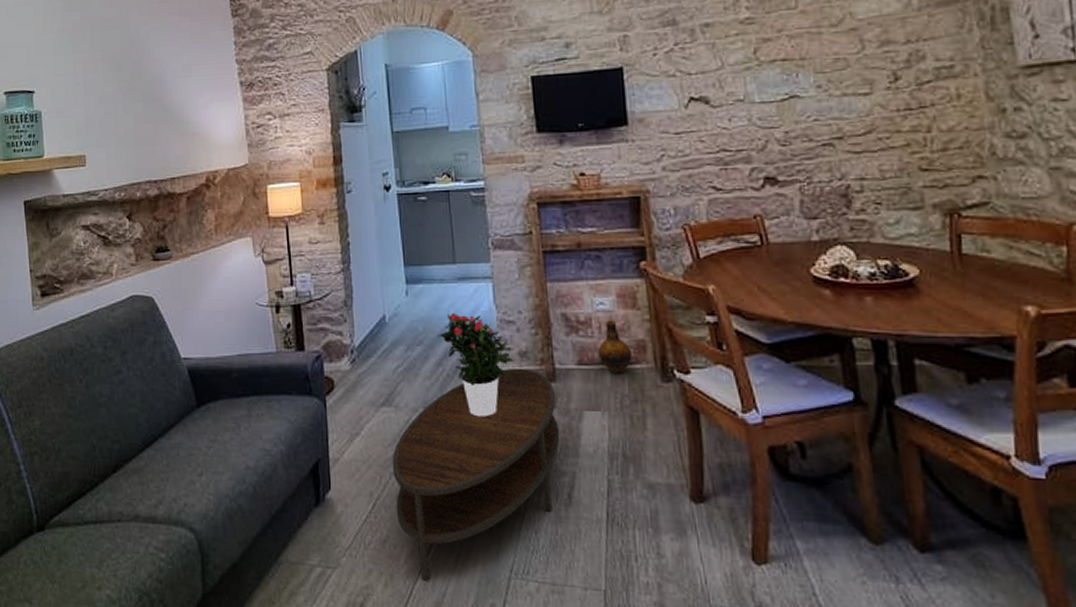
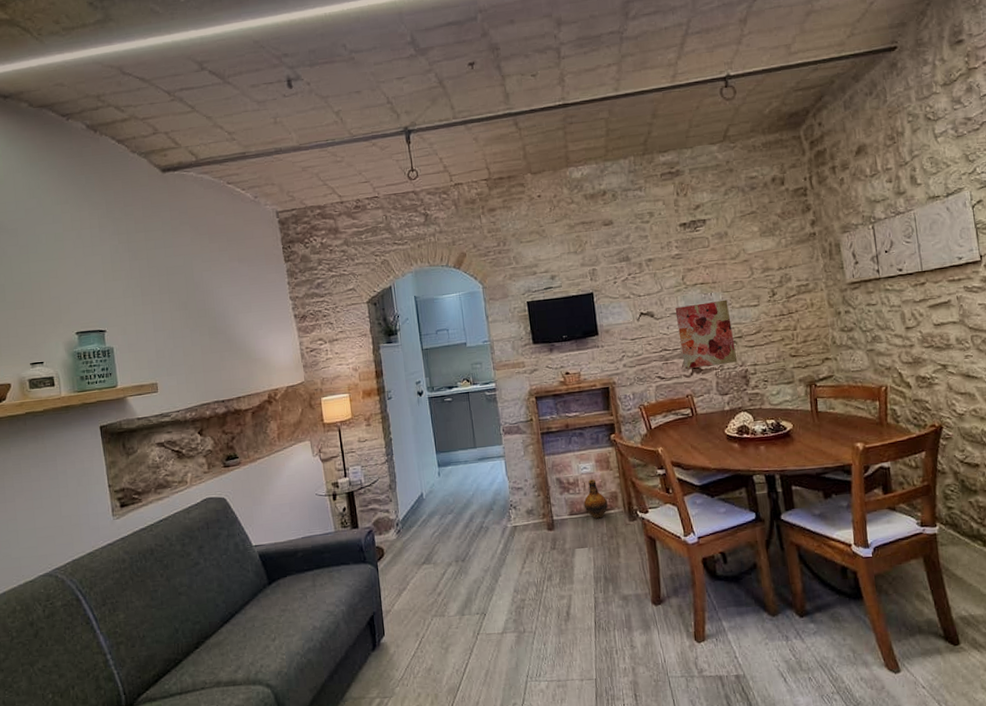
coffee table: present [392,367,560,582] -> none [432,522,559,696]
potted flower: present [437,312,515,417] -> none [464,485,524,563]
wall art: none [741,84,835,178] -> present [675,299,738,369]

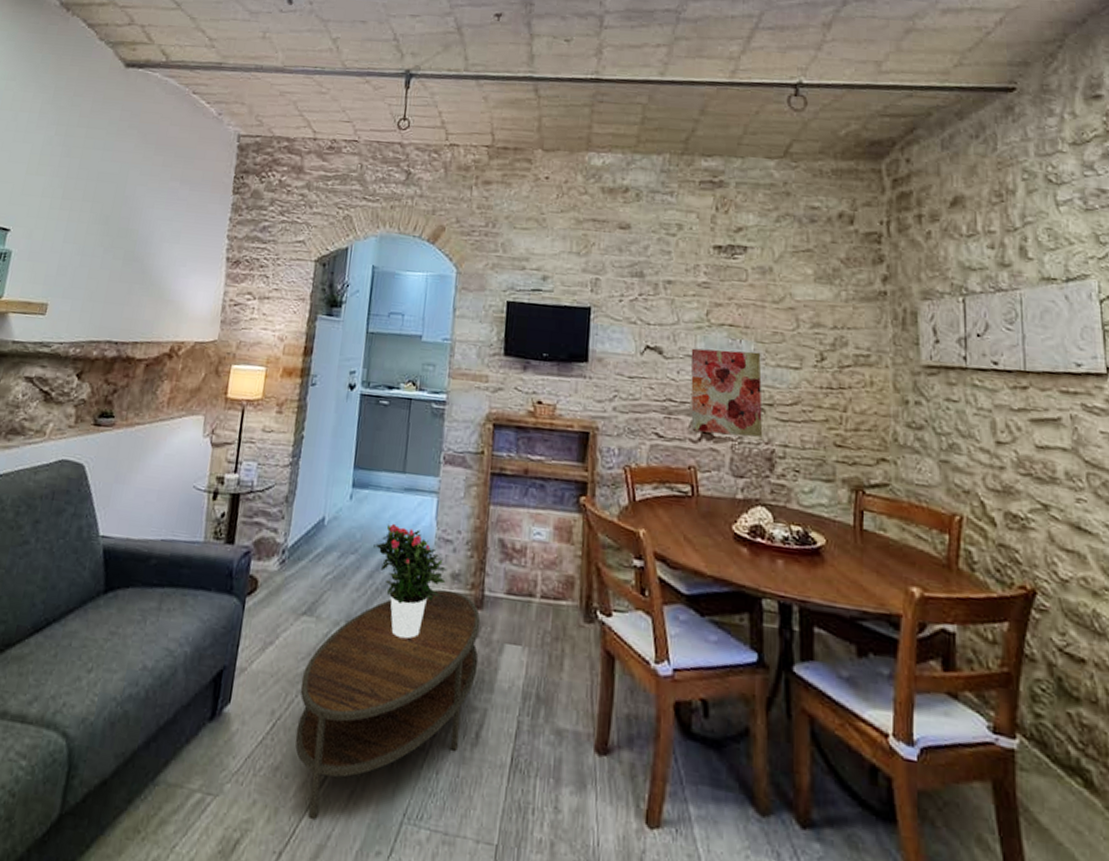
coffee table: none [432,522,559,696] -> present [295,589,481,821]
potted flower: none [464,485,524,563] -> present [373,523,447,639]
ceramic jug: present [583,479,608,520] -> none [527,551,560,611]

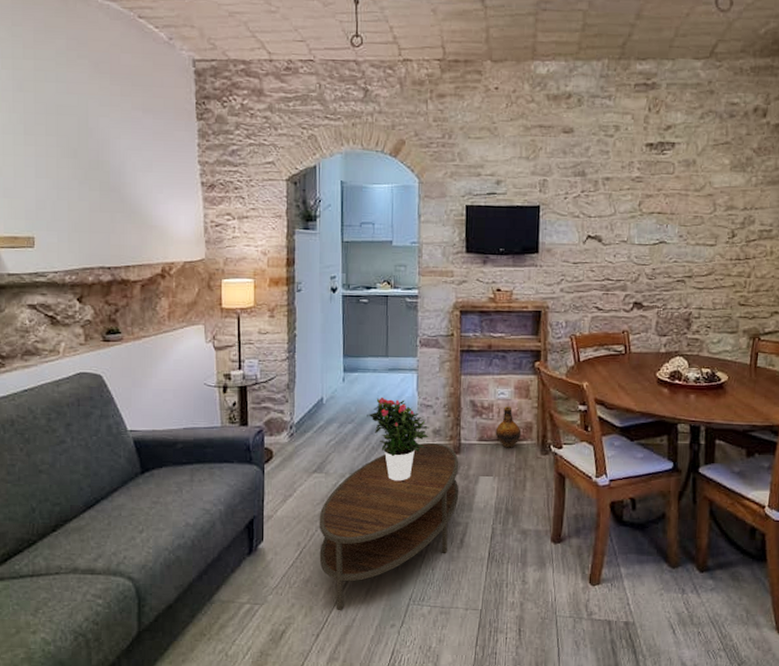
ceramic jug: none [527,551,560,611] -> present [495,406,521,449]
wall art: present [690,348,763,437] -> none [625,234,683,304]

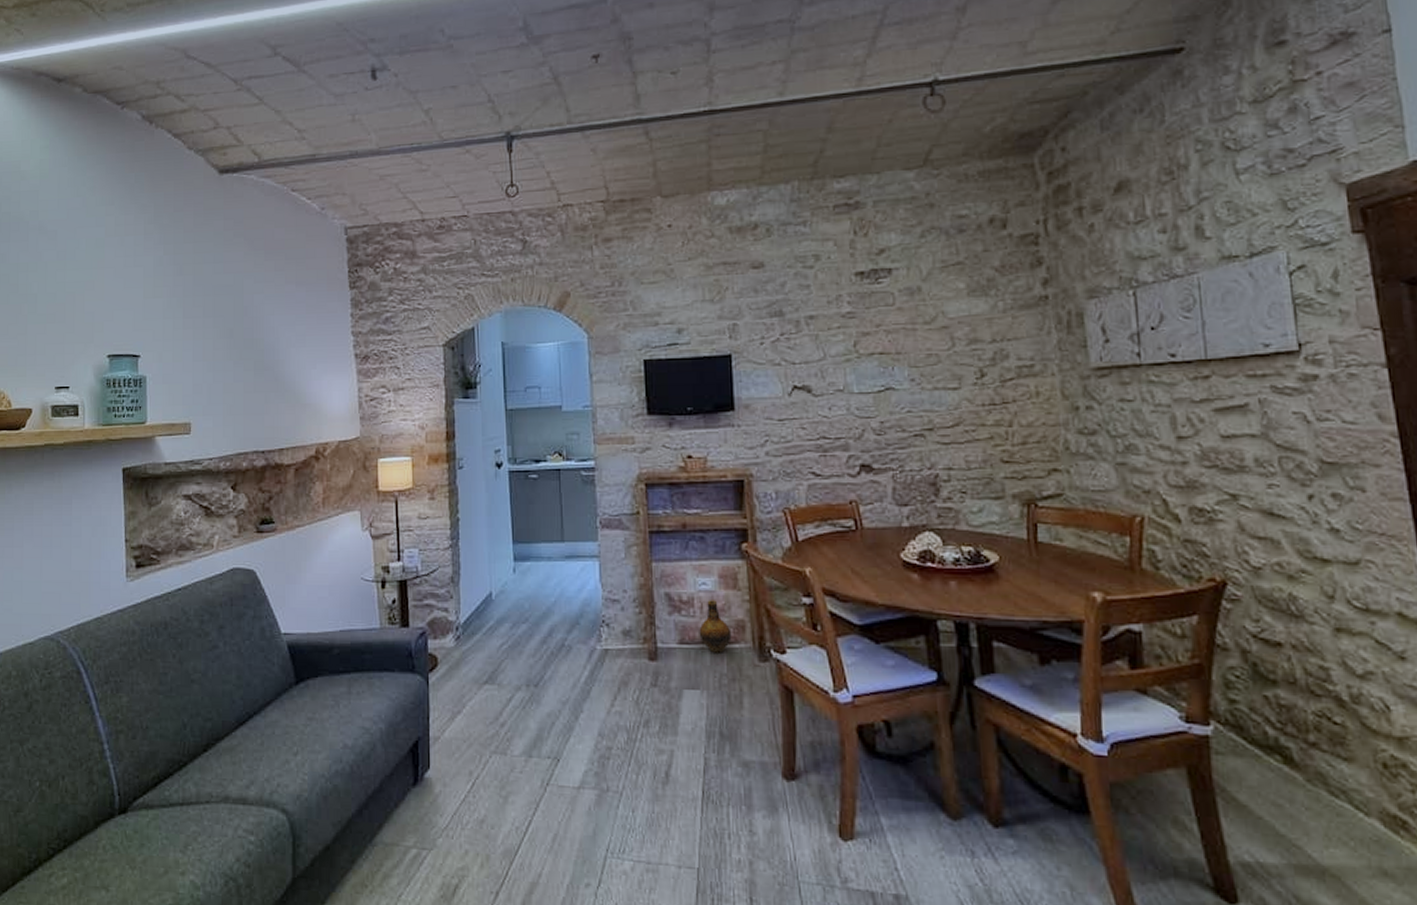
coffee table: present [319,442,459,611] -> none [493,646,660,863]
potted flower: present [367,397,429,481] -> none [543,590,618,696]

